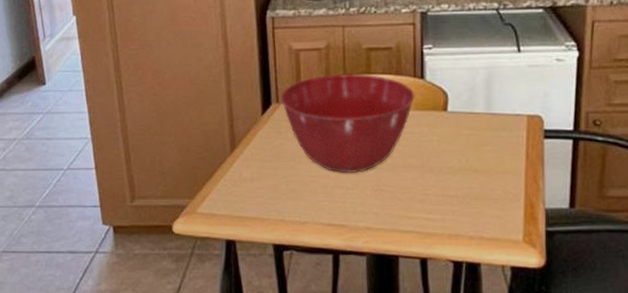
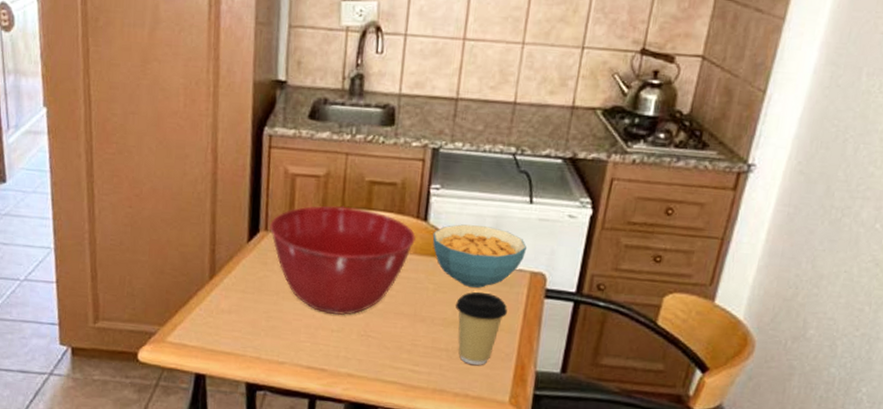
cereal bowl: none [430,78,521,135] -> present [432,224,528,288]
coffee cup: none [460,138,510,209] -> present [456,291,507,366]

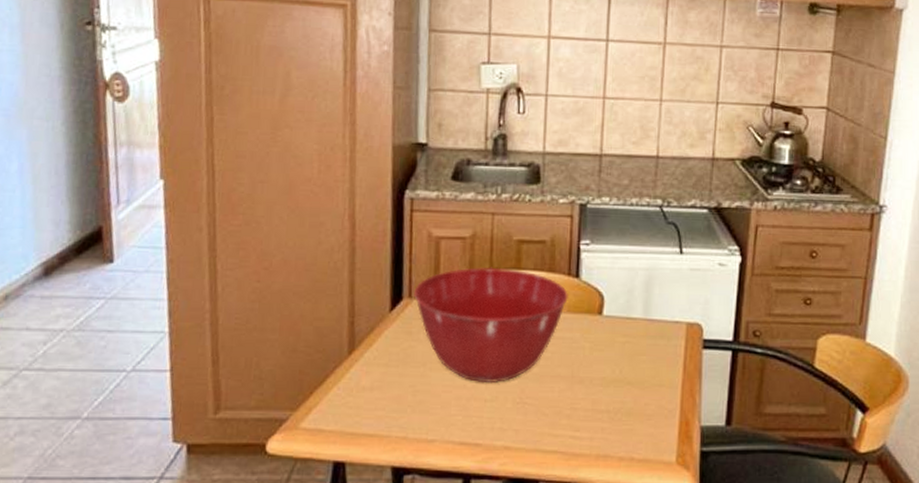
cereal bowl: present [432,224,528,288] -> none [585,279,681,343]
coffee cup: present [456,291,507,366] -> none [614,347,667,426]

